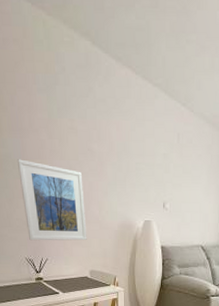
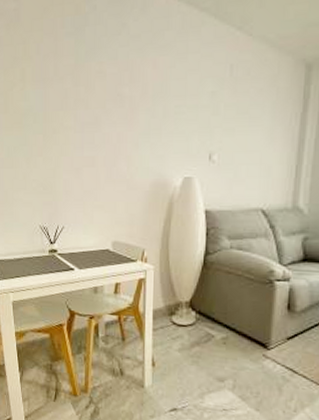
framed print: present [16,159,87,241] -> none [38,112,111,205]

